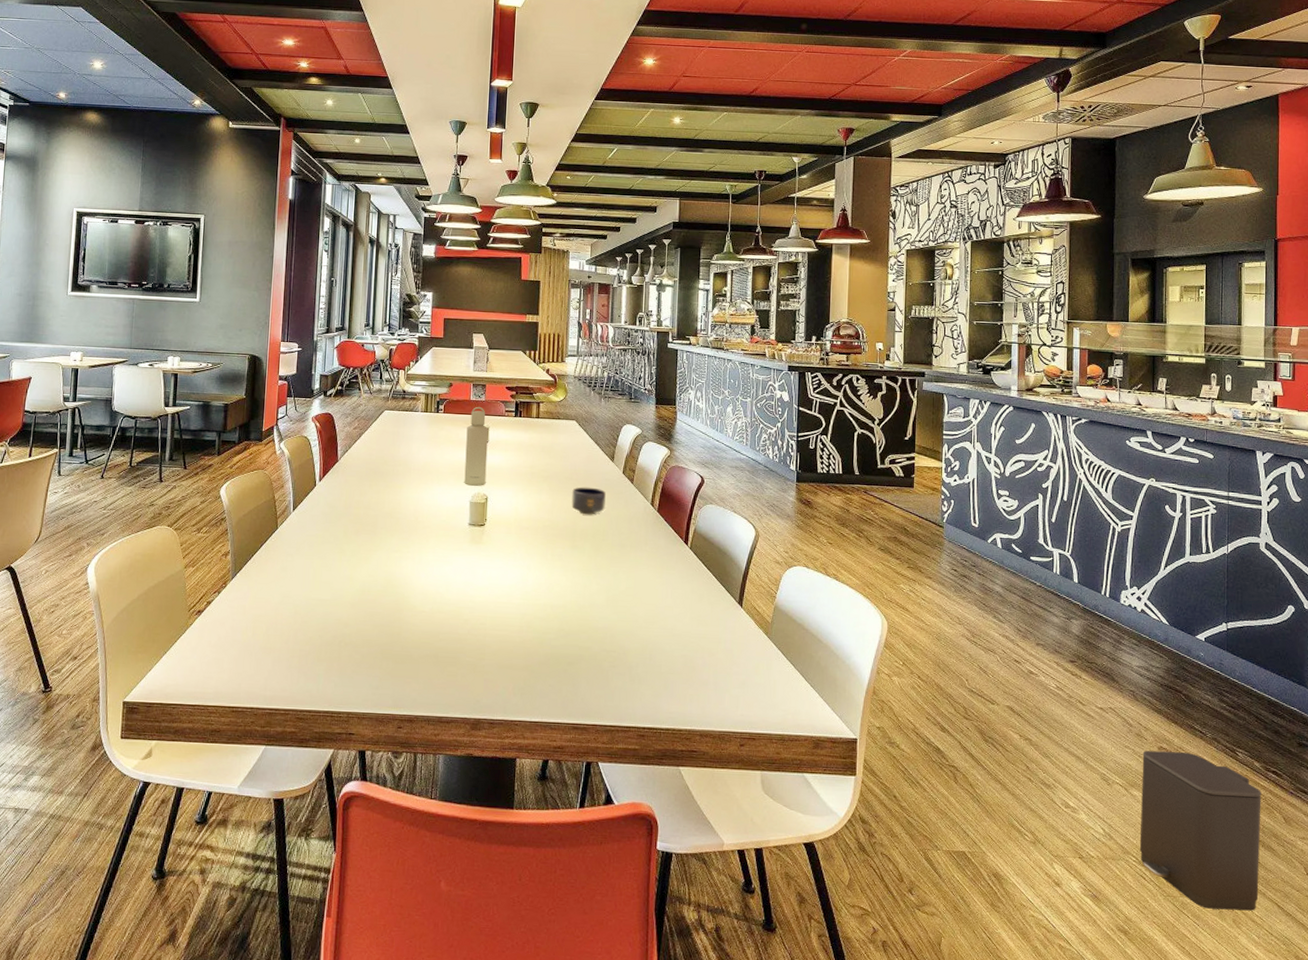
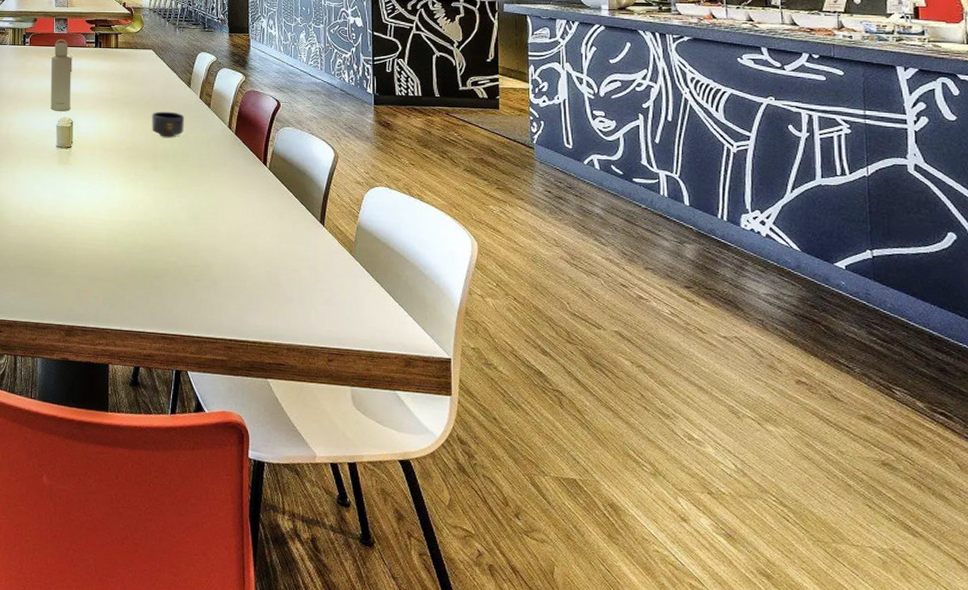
pedal bin: present [1139,750,1262,911] -> none [777,384,931,565]

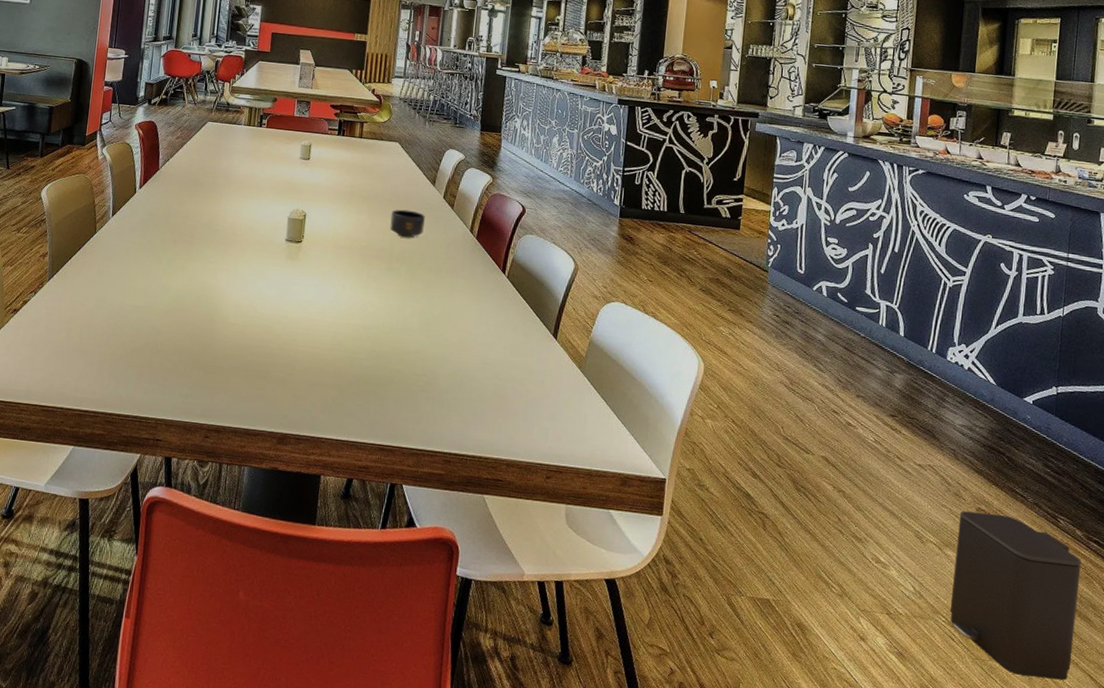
bottle: present [51,38,71,112] -> none [283,123,311,203]
pedal bin: none [777,384,931,565] -> present [949,511,1082,680]

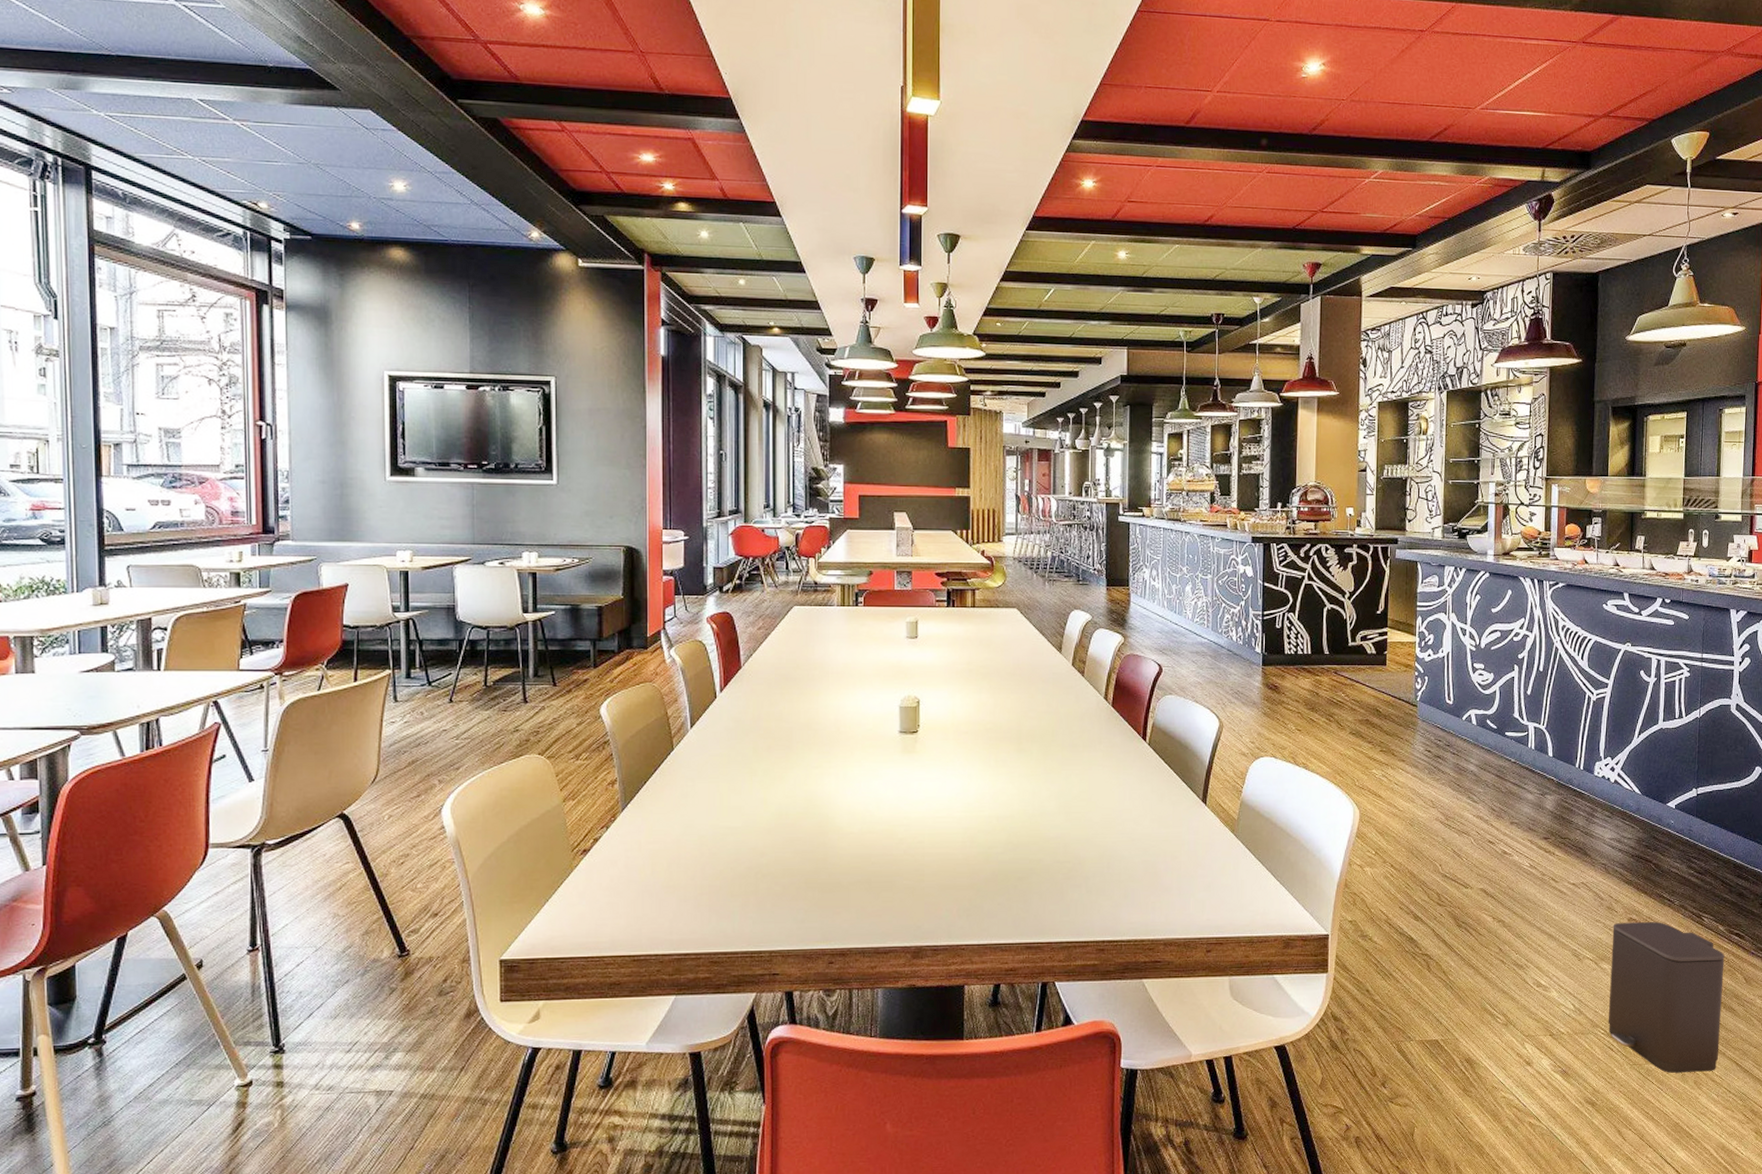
mug: present [390,209,425,239] -> none [1016,683,1054,714]

